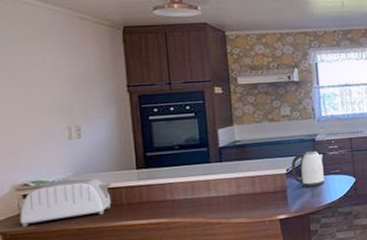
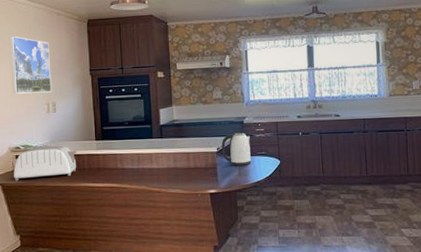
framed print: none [11,44,75,118] -> present [9,36,52,94]

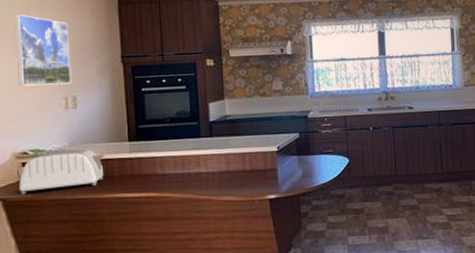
kettle: present [221,132,251,166] -> none [282,128,316,167]

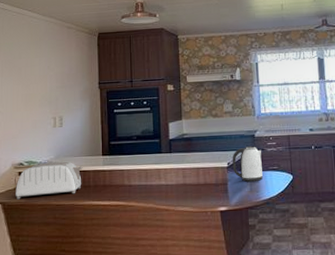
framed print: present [14,14,72,86] -> none [18,49,59,108]
kettle: none [282,128,316,167] -> present [232,146,263,182]

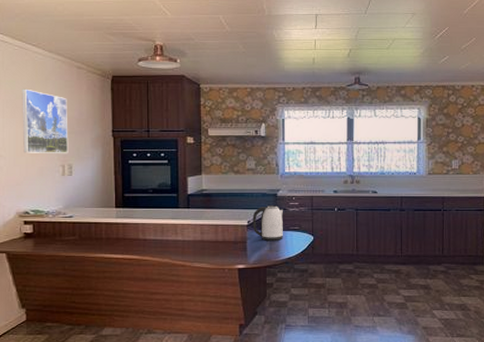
toaster: present [16,161,83,200] -> none [21,212,94,249]
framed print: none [18,49,59,108] -> present [22,88,69,153]

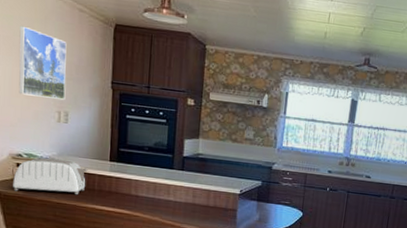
toaster: none [21,212,94,249] -> present [13,158,88,195]
kettle: present [252,205,283,241] -> none [244,177,276,213]

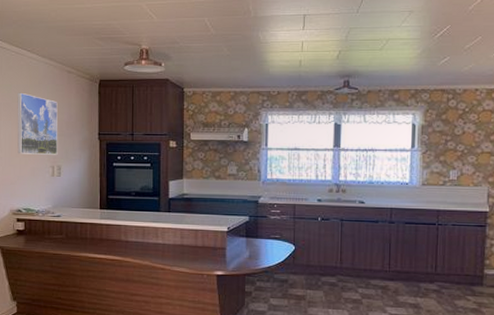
toaster: present [13,158,88,195] -> none [14,211,80,245]

